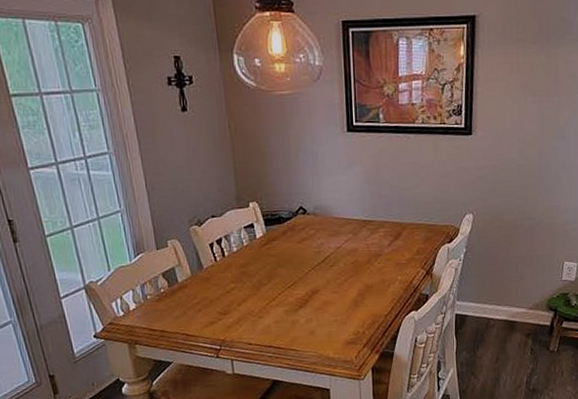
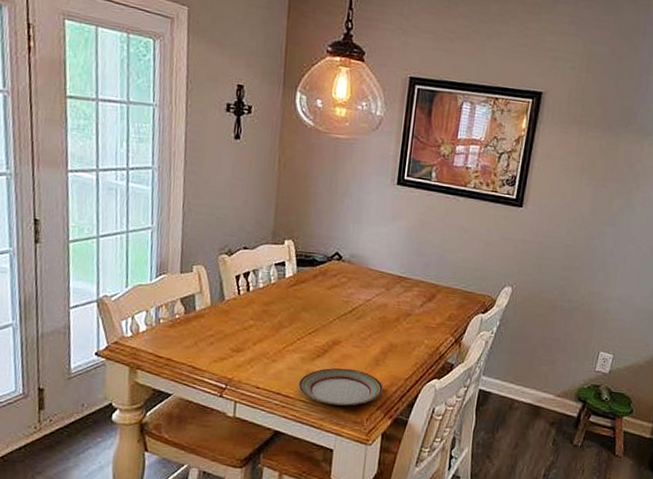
plate: none [286,313,366,349] -> present [298,367,383,406]

